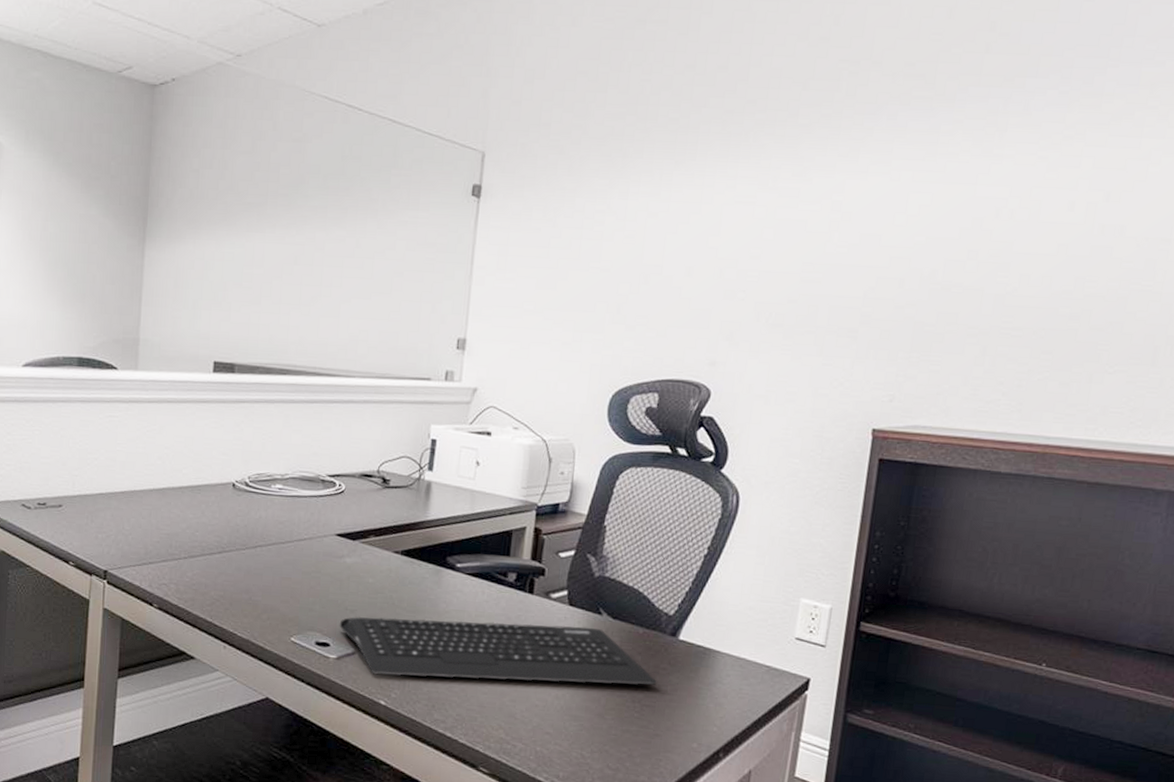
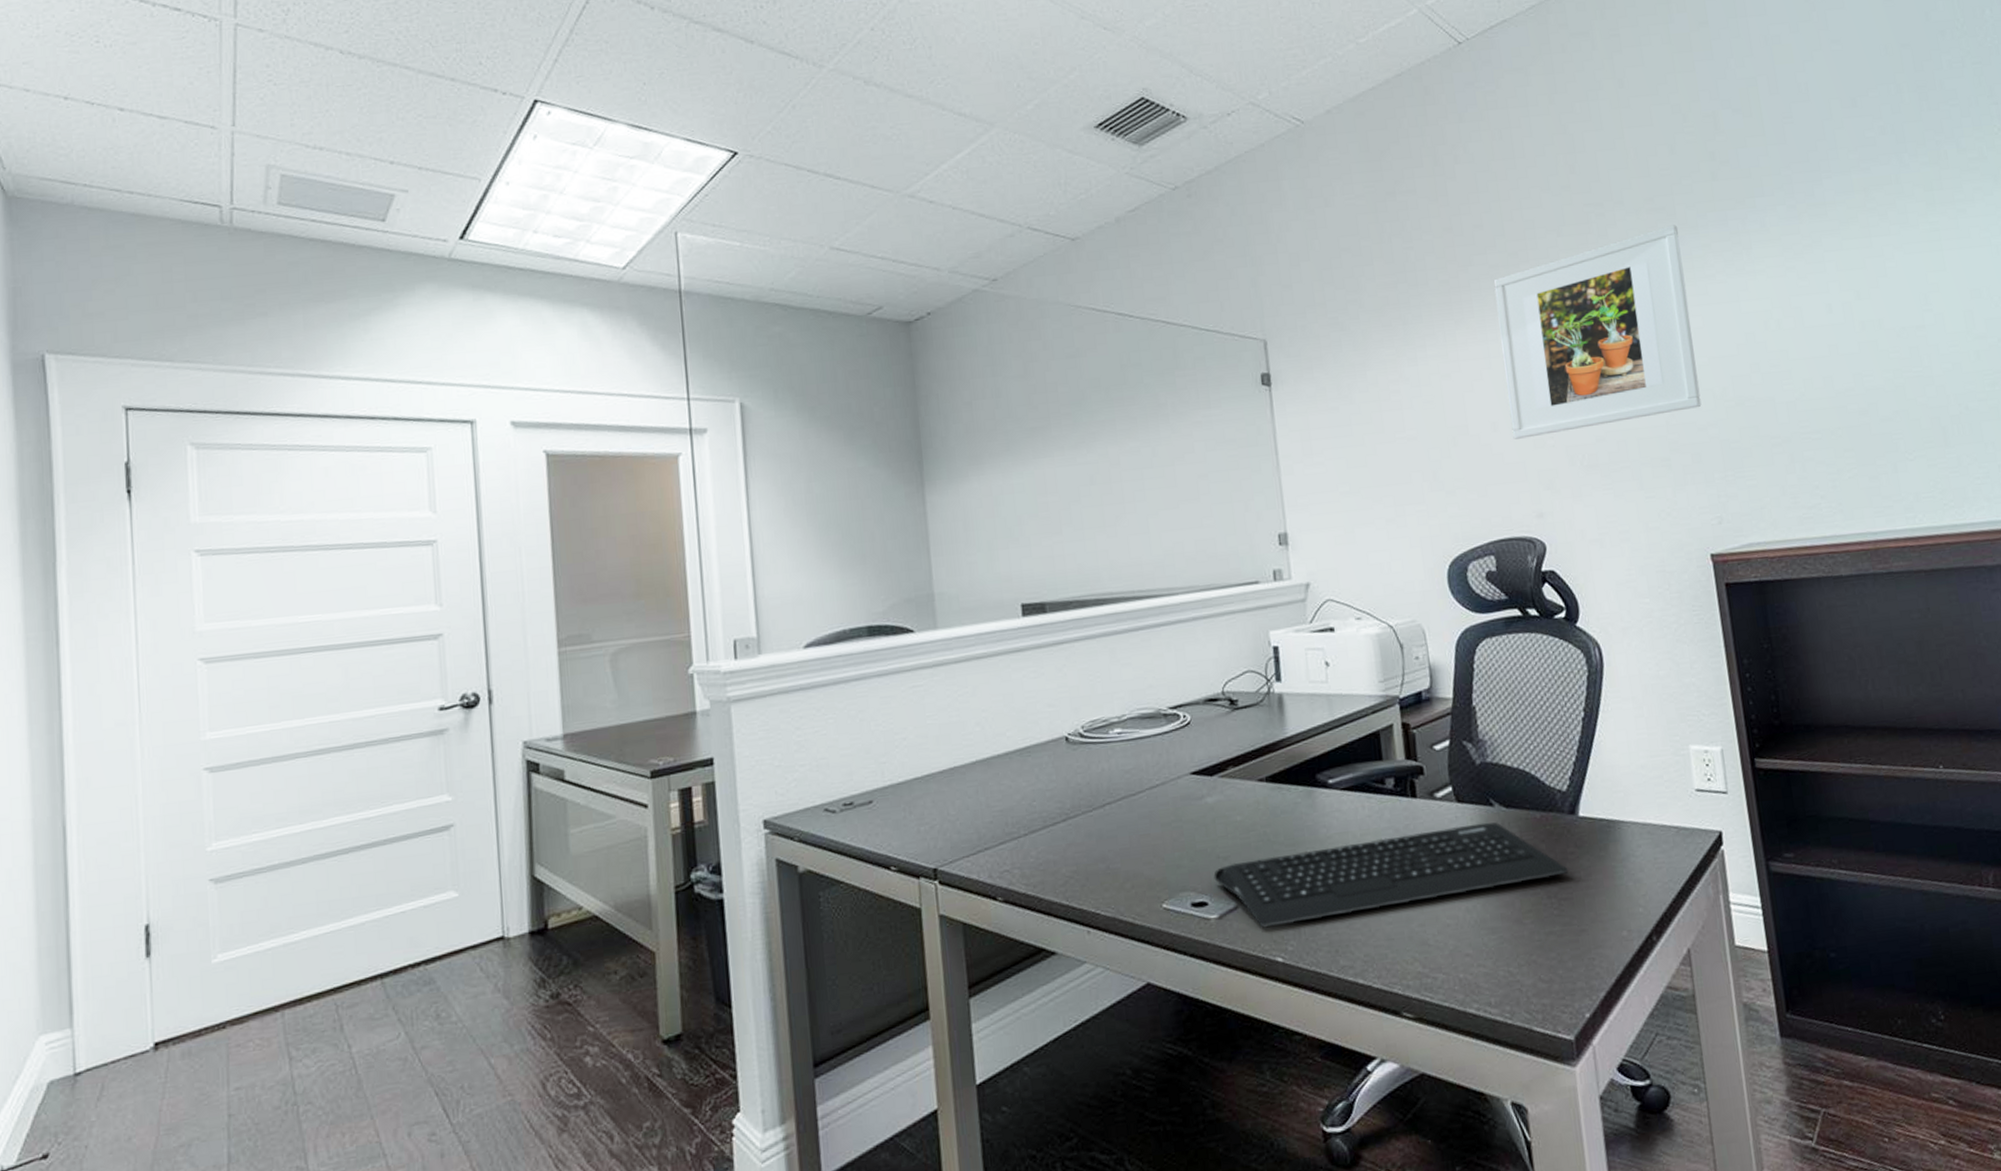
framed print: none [705,94,932,288] -> present [1493,225,1702,440]

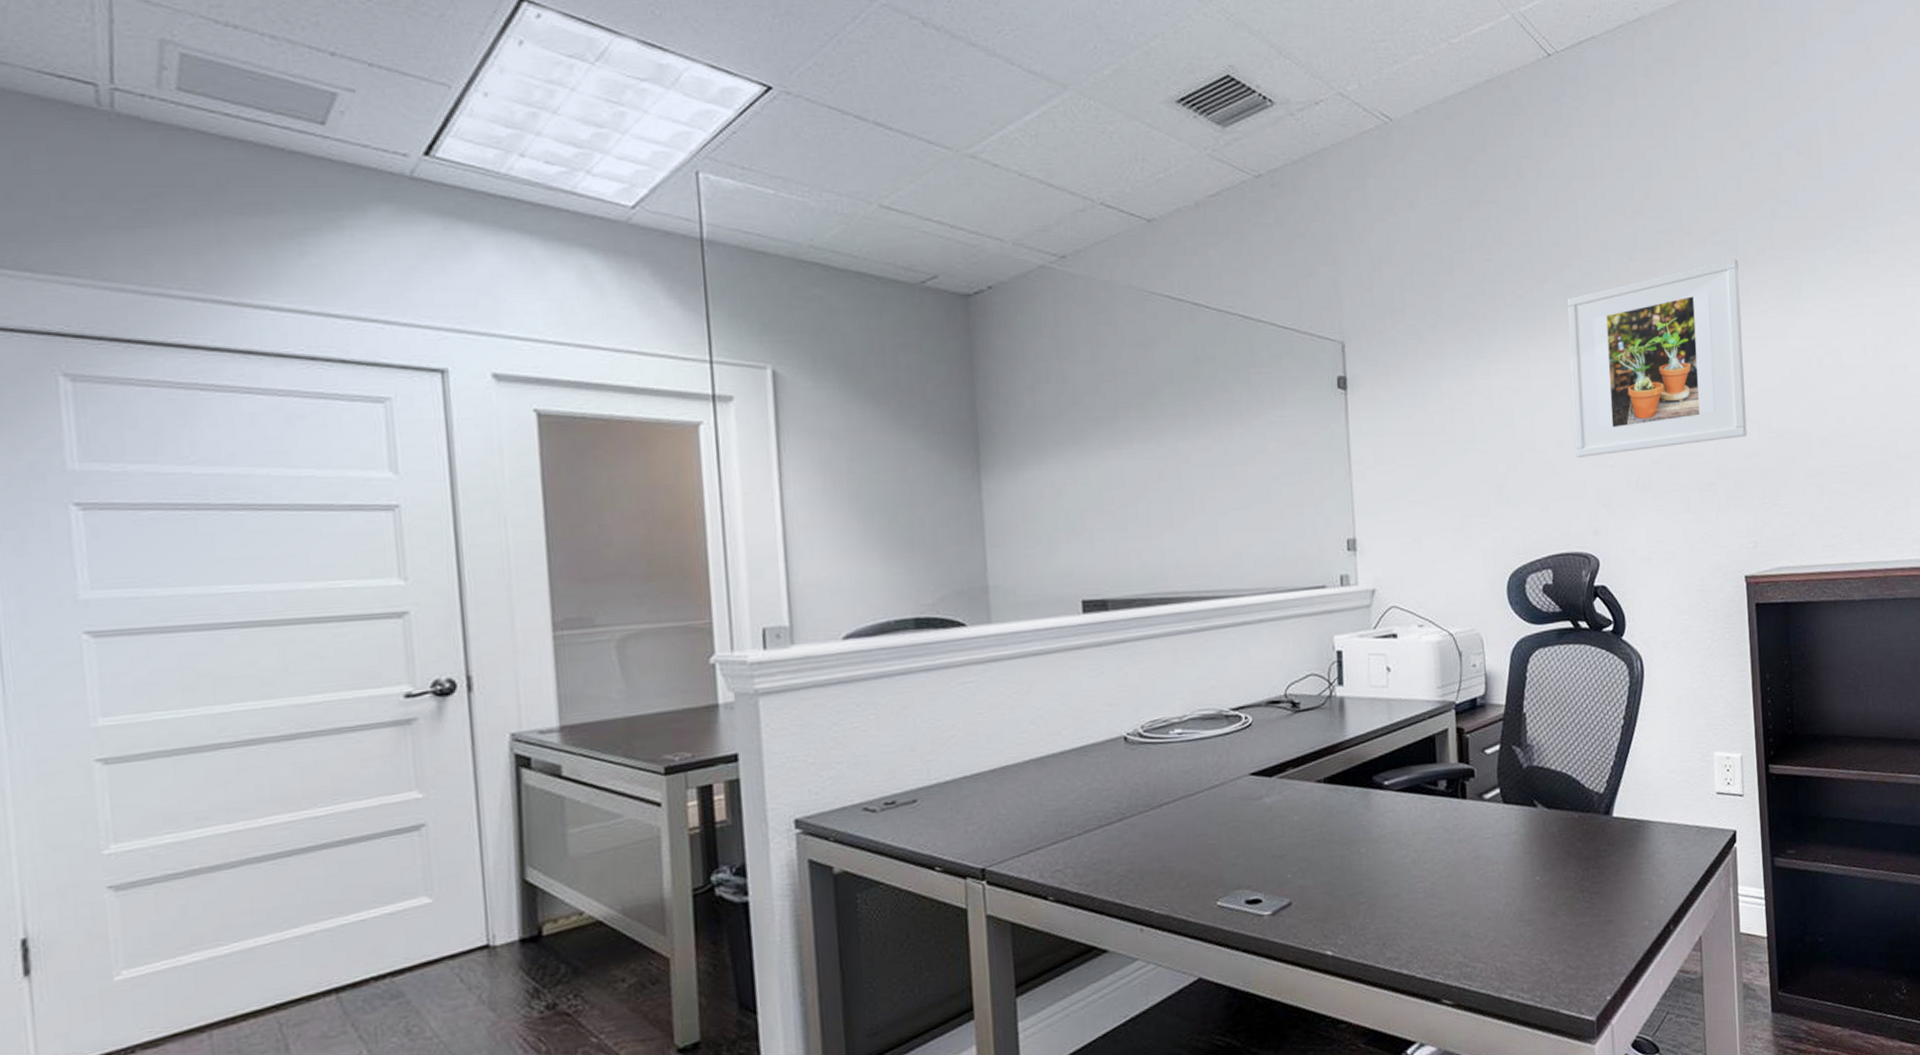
keyboard: present [1213,822,1568,928] -> none [1268,822,1599,924]

